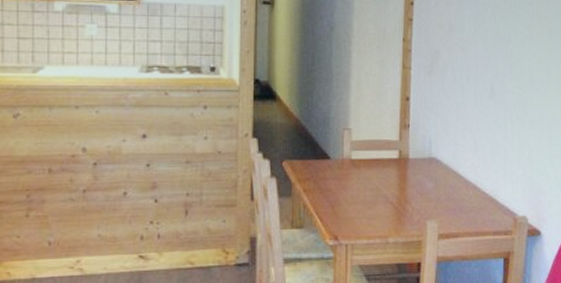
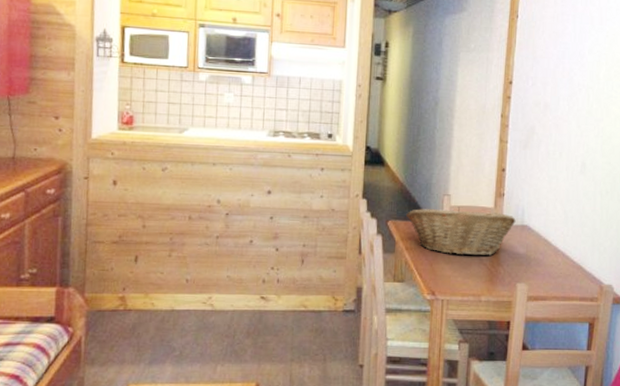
fruit basket: none [303,141,423,195] -> present [406,207,516,256]

